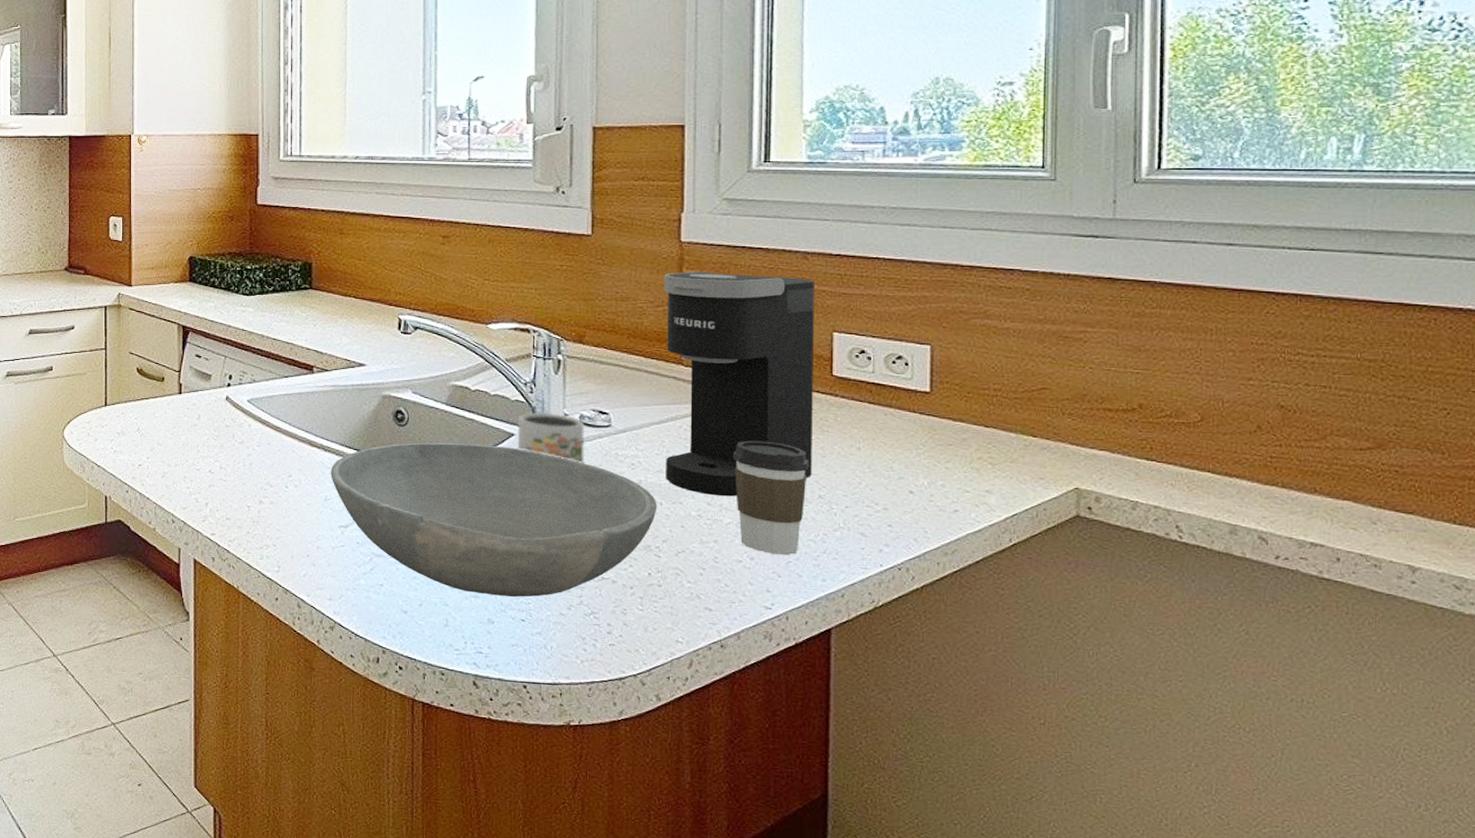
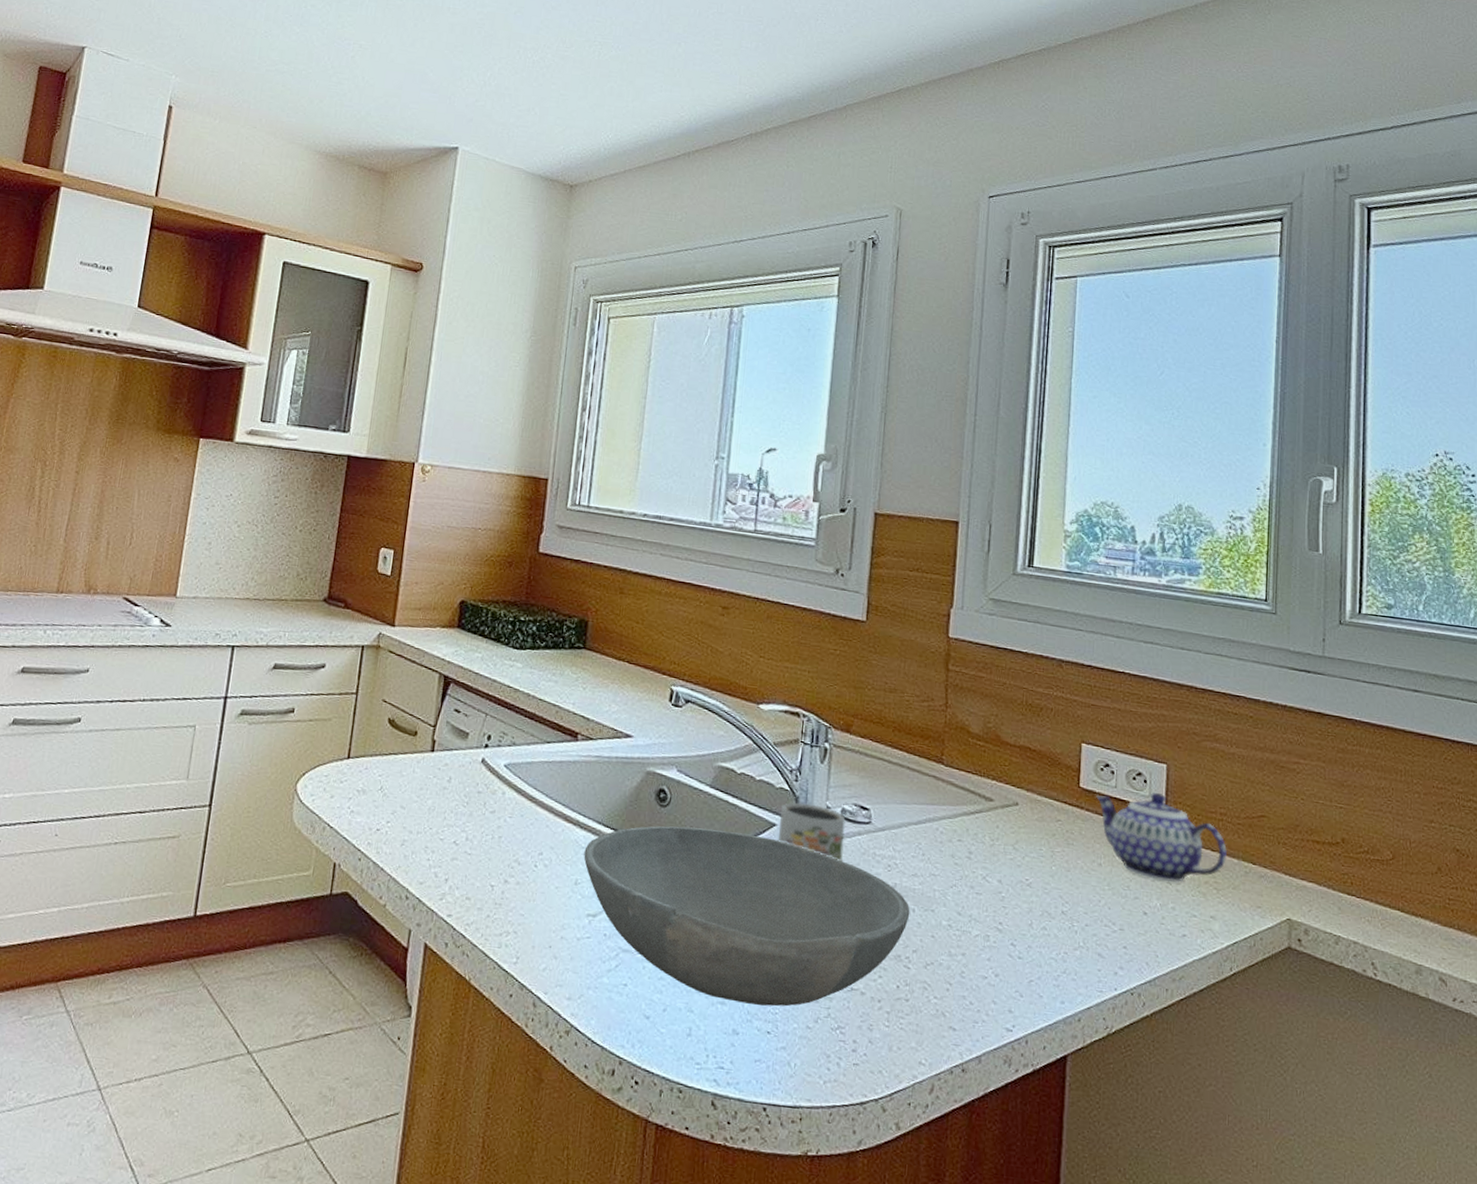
coffee maker: present [664,271,815,497] -> none [920,668,1067,908]
coffee cup: present [732,440,809,556] -> none [984,848,1055,974]
teapot: none [852,375,1004,461] -> present [1096,793,1228,883]

